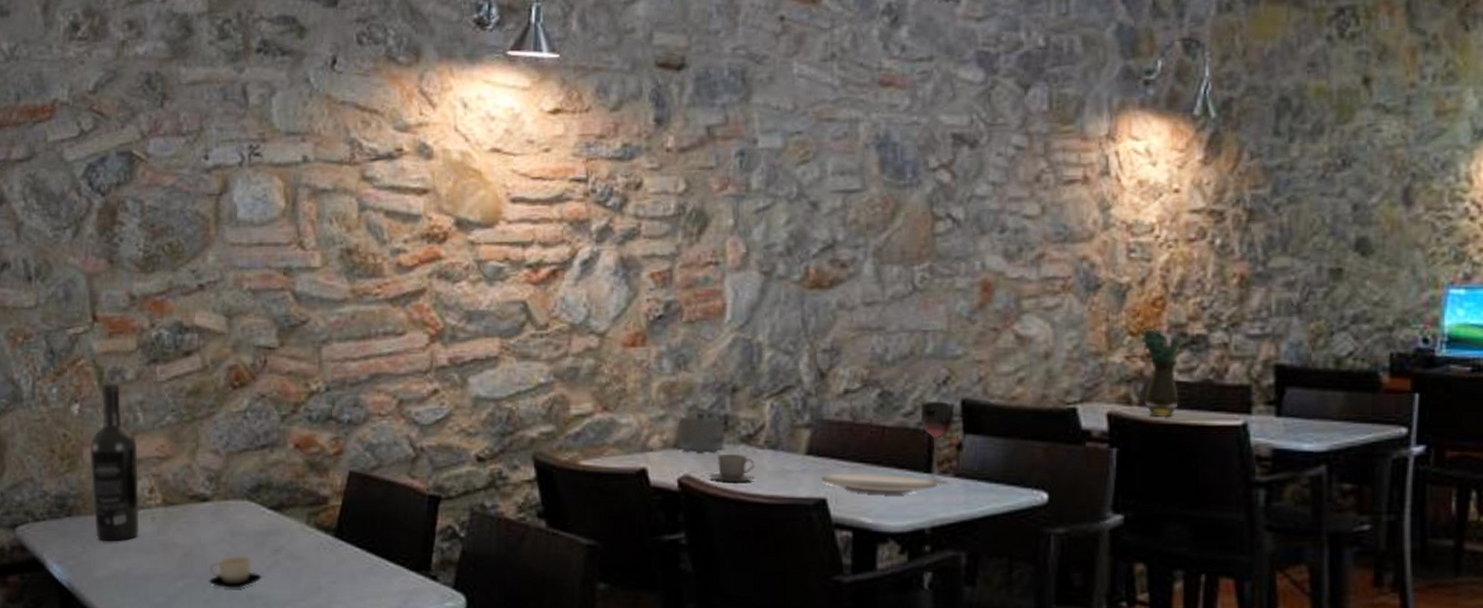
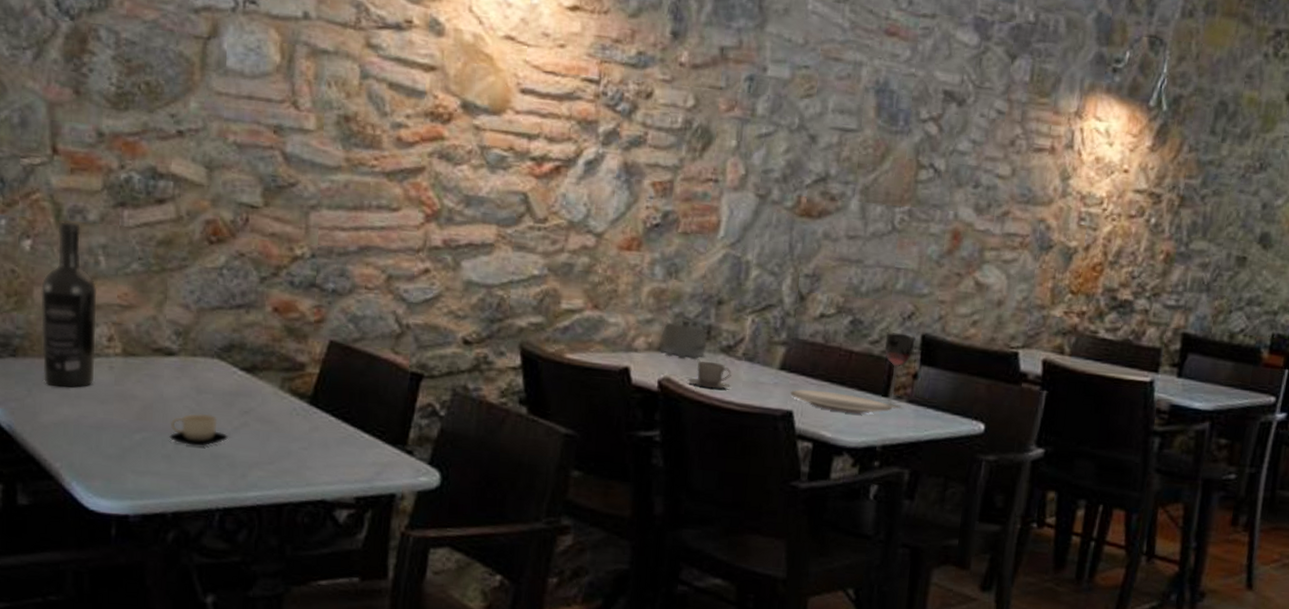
vase: present [1141,324,1181,418] -> none [1075,285,1111,369]

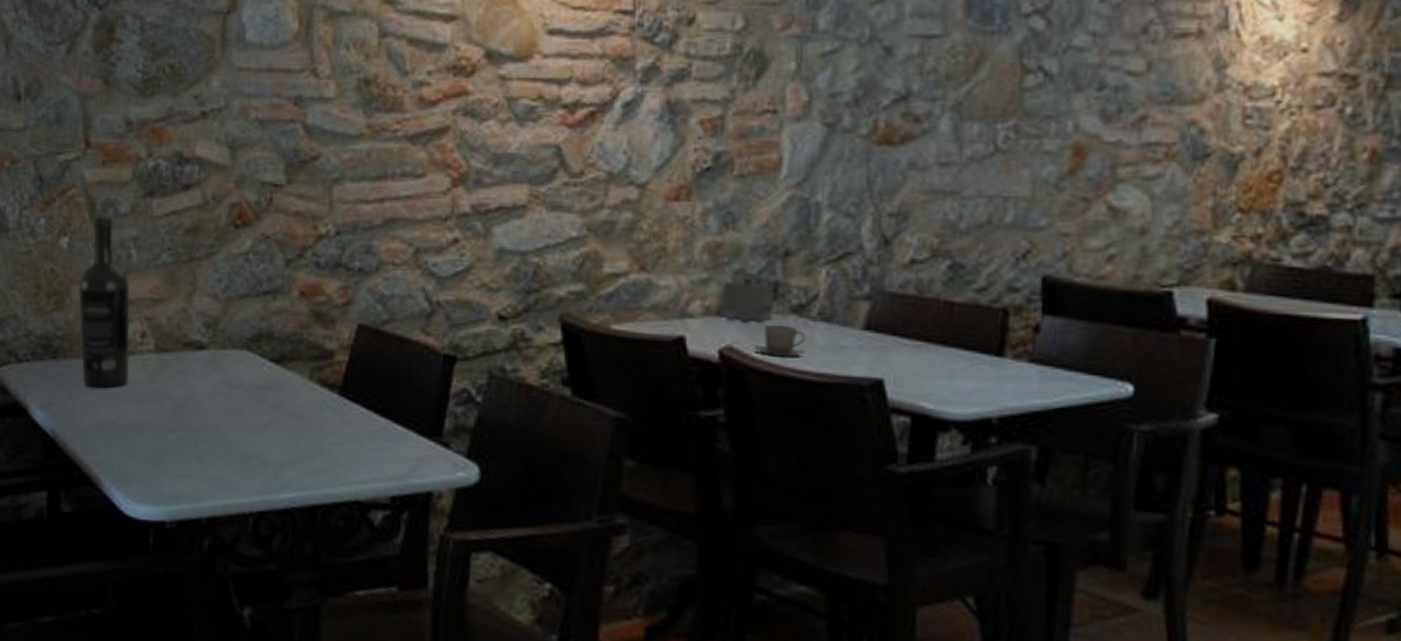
cup: present [169,413,228,446] -> none [202,409,259,445]
plate: present [790,389,892,415] -> none [878,352,1009,380]
wineglass: present [883,331,916,409] -> none [994,275,1034,371]

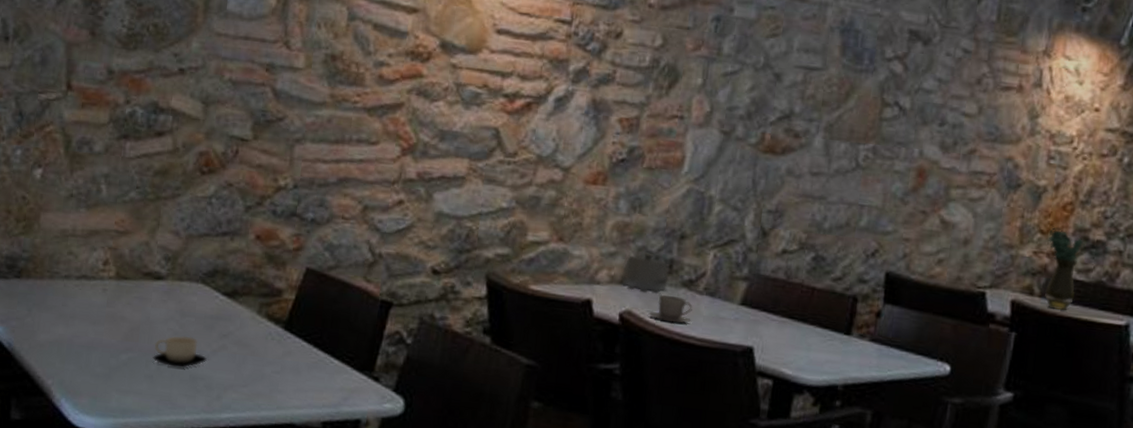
wine bottle: present [78,215,130,389] -> none [43,151,98,309]
cup: none [202,409,259,445] -> present [153,335,207,368]
vase: none [1251,200,1297,307] -> present [1045,224,1083,311]

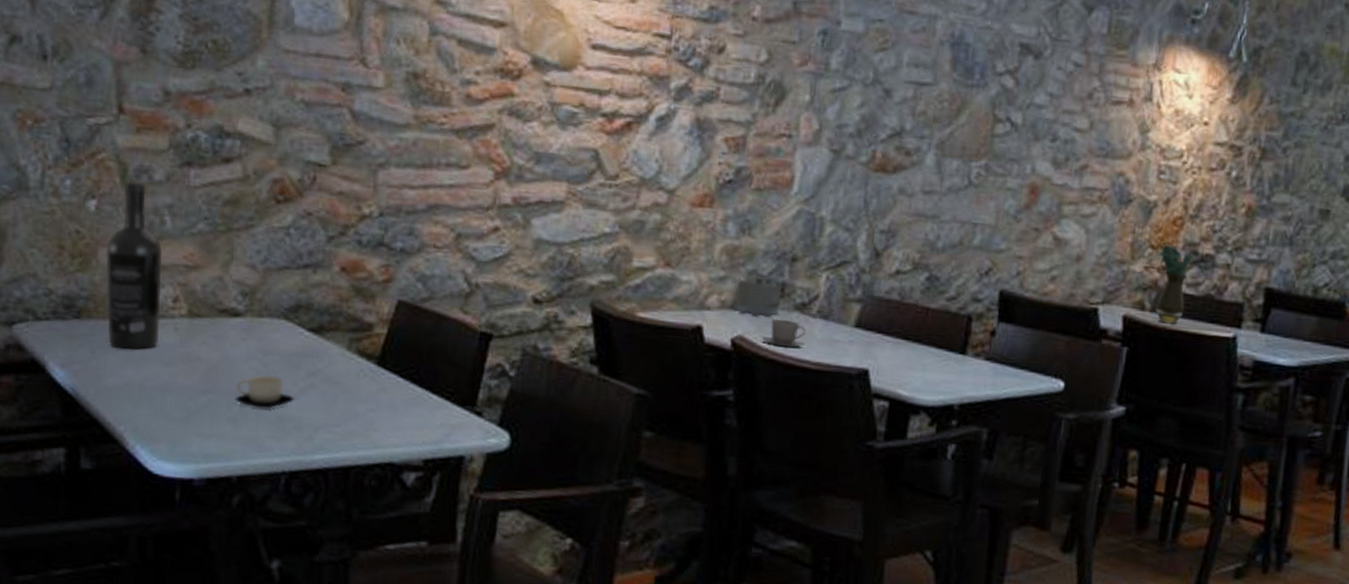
wine bottle: none [43,151,98,309] -> present [105,181,163,350]

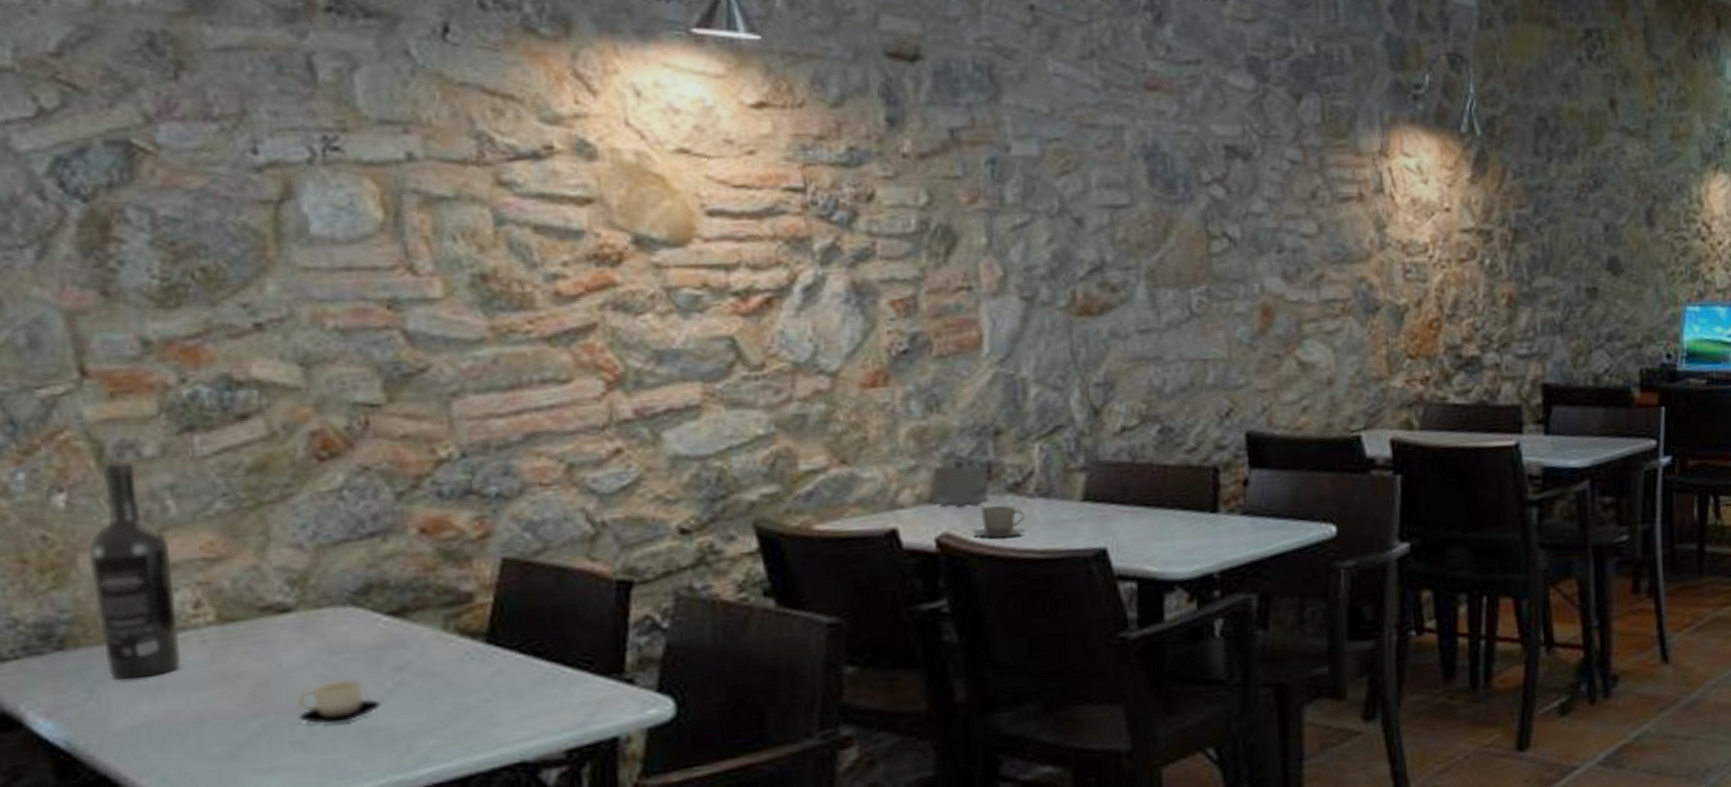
vase: present [1156,239,1192,325] -> none [1419,347,1458,441]

